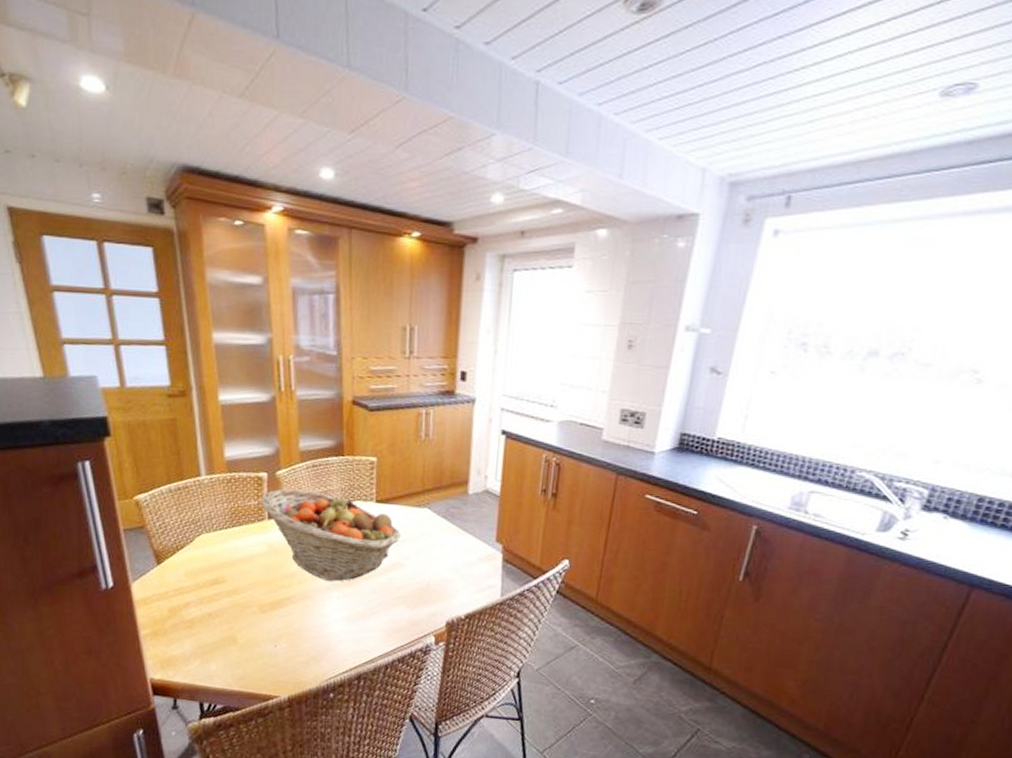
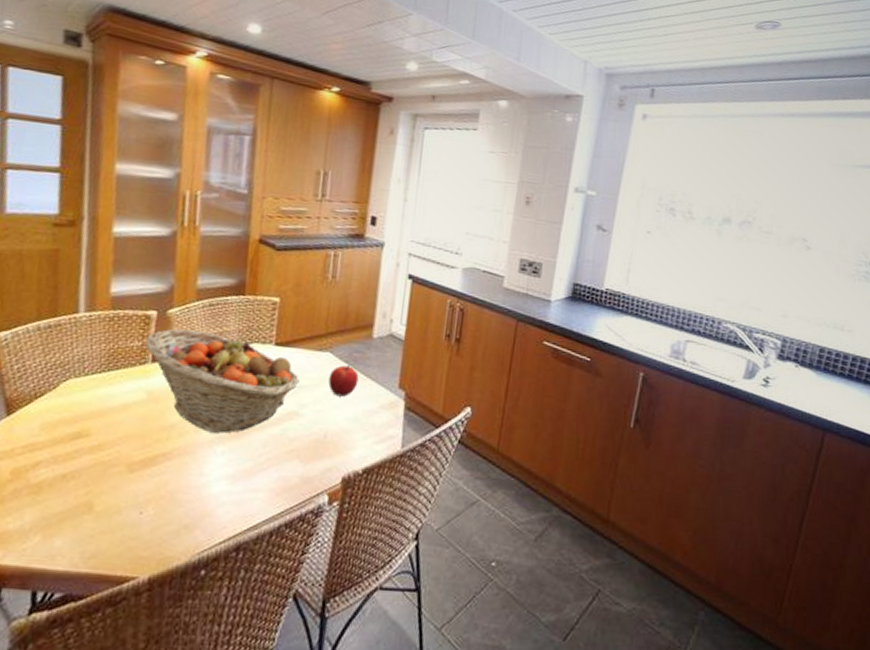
fruit: none [428,519,457,550] -> present [328,364,359,397]

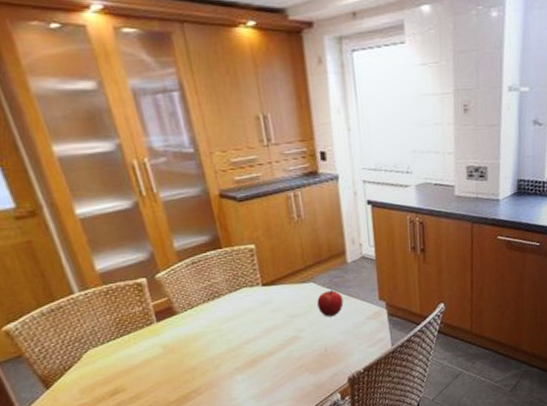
fruit basket: present [145,328,299,434] -> none [145,287,292,367]

